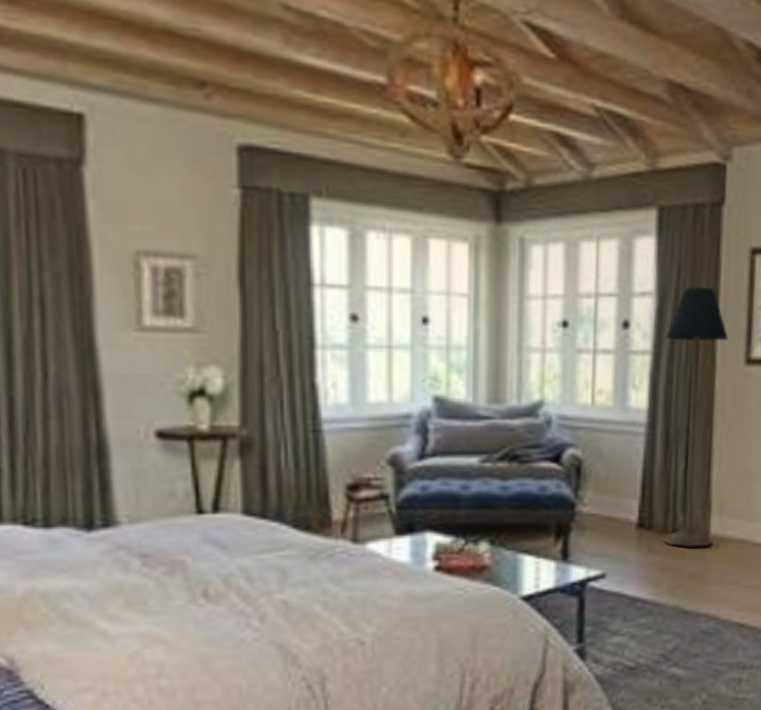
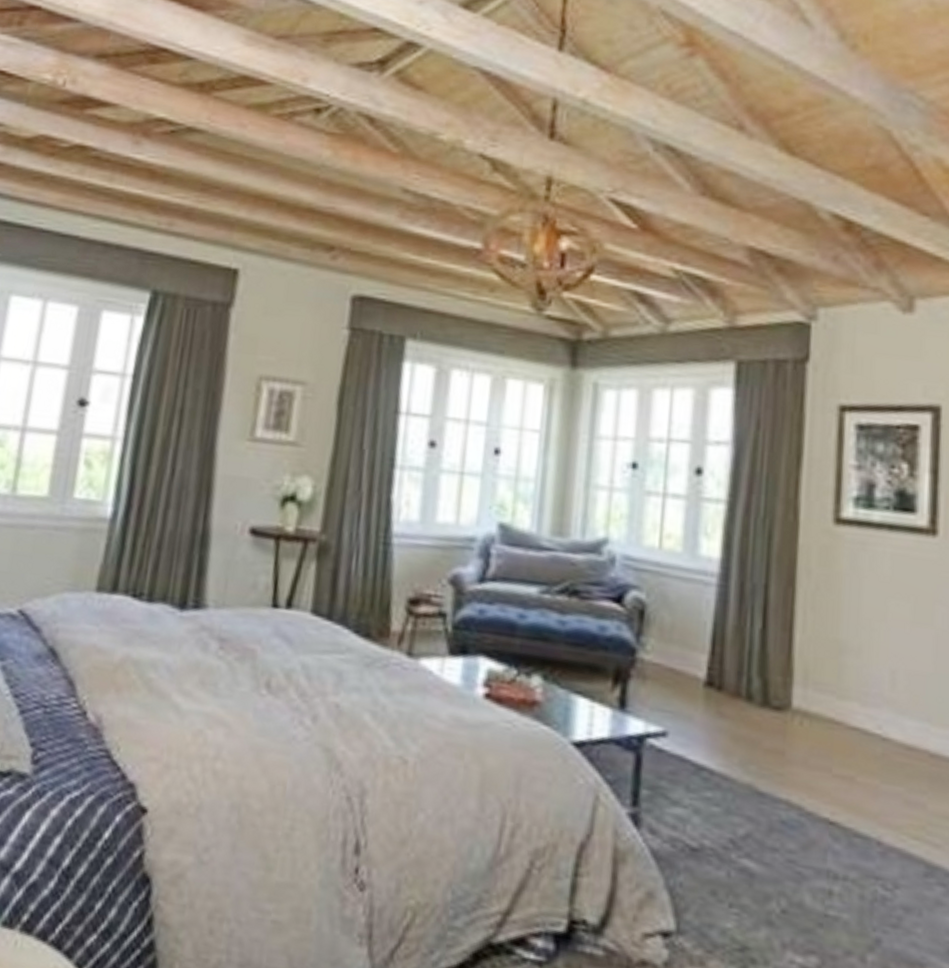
floor lamp: present [663,287,728,547] -> none [735,439,814,721]

